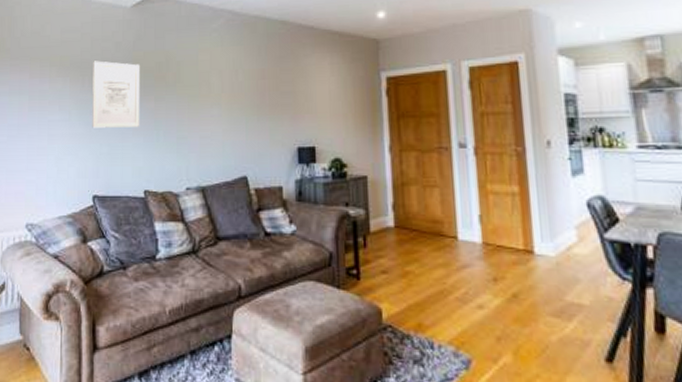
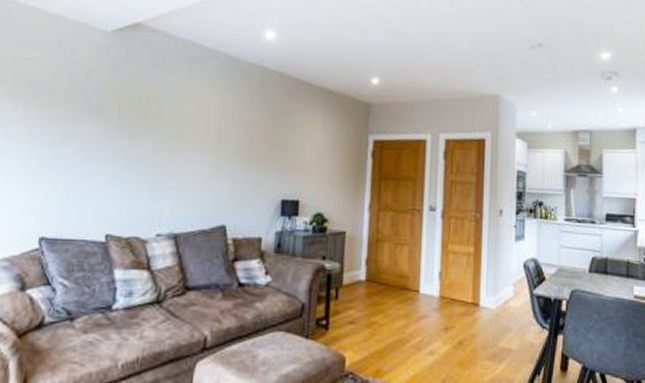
wall art: present [92,60,141,128] -> none [47,85,116,165]

